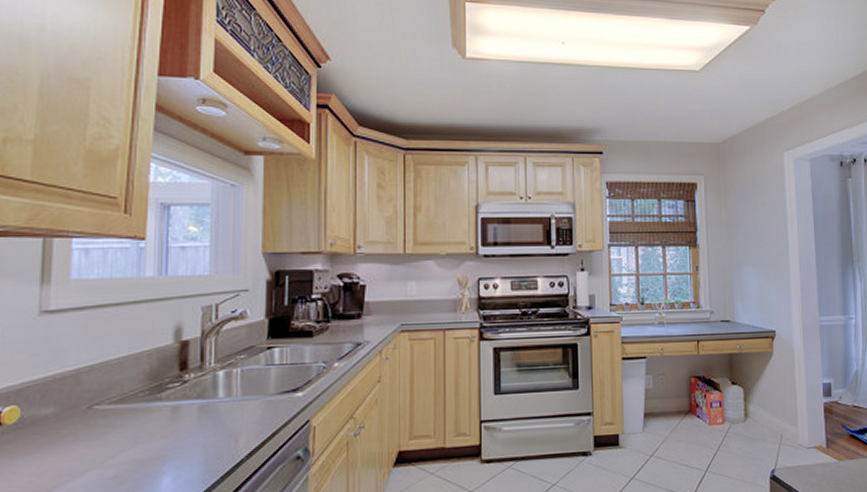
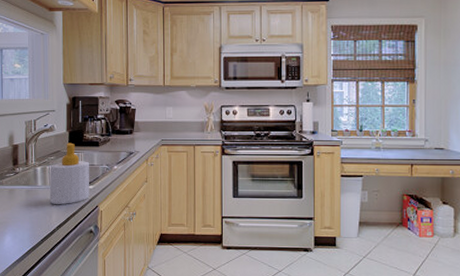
soap bottle: none [236,334,299,423] -> present [49,142,90,204]

